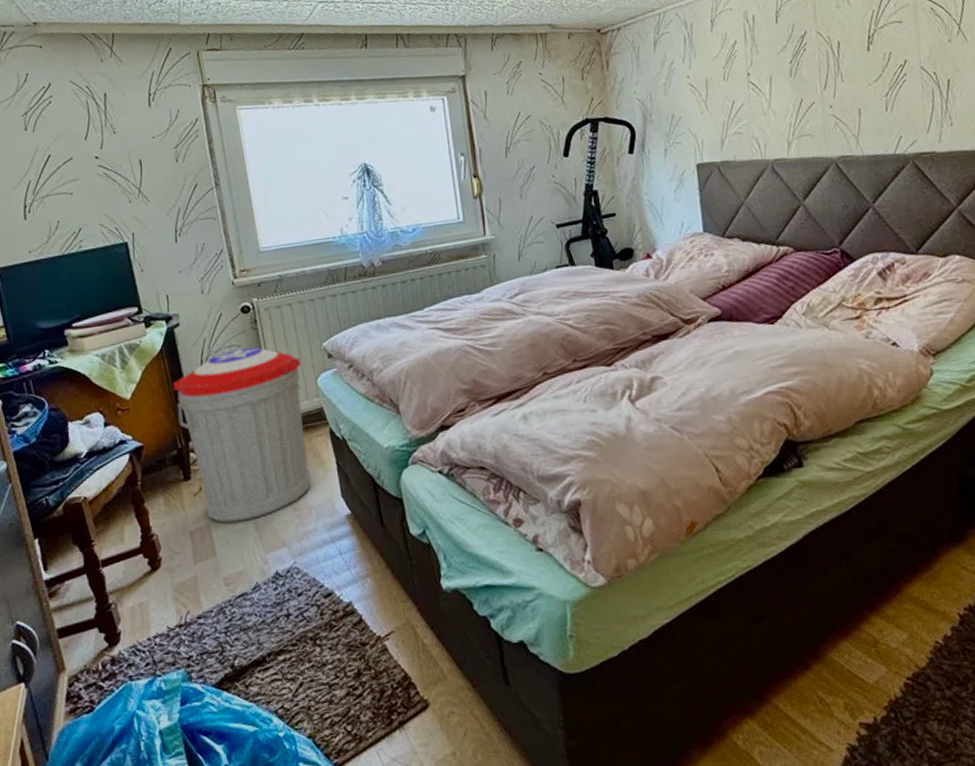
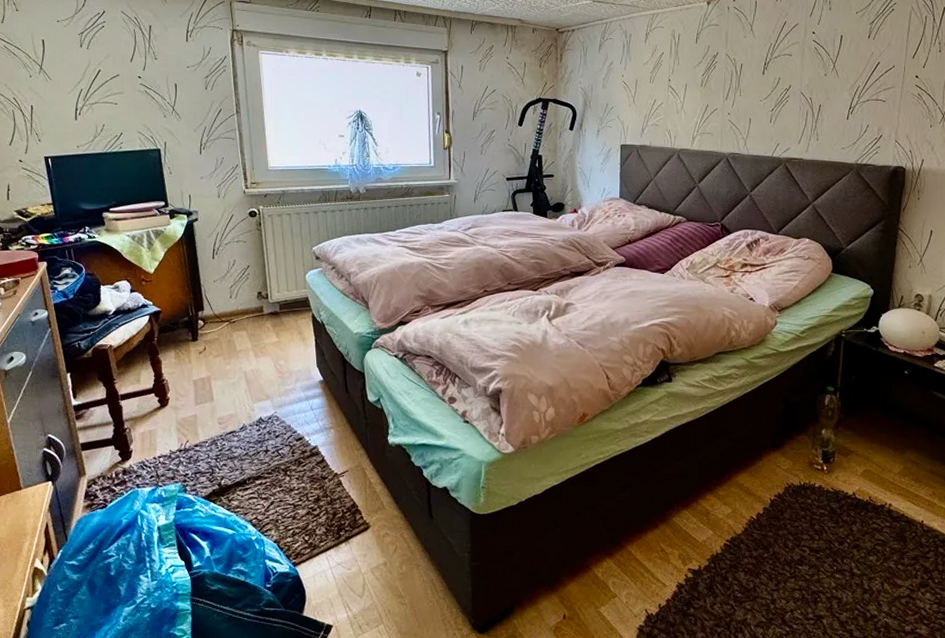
trash can: present [173,347,312,523] -> none [189,244,294,377]

